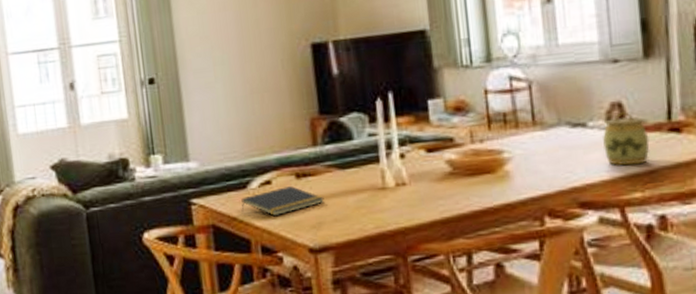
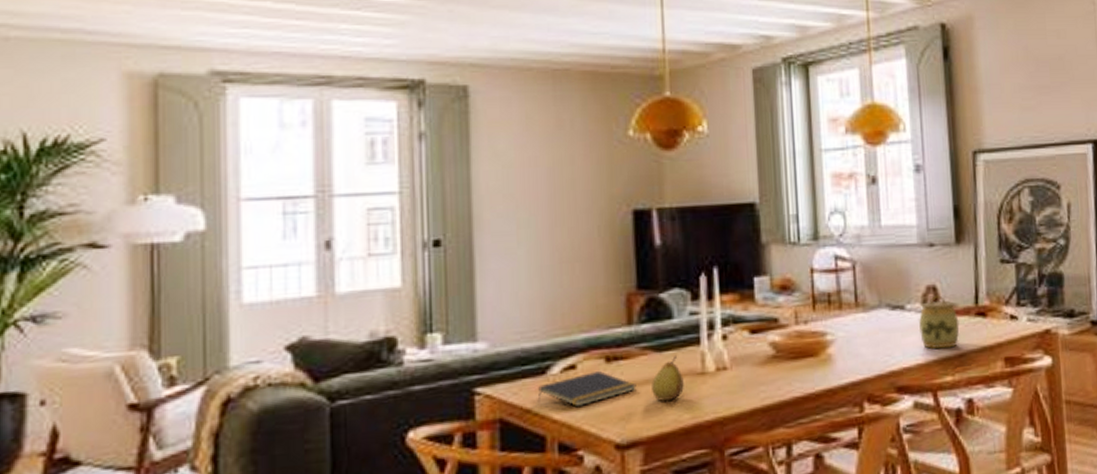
fruit: none [337,172,367,212] -> present [652,355,684,401]

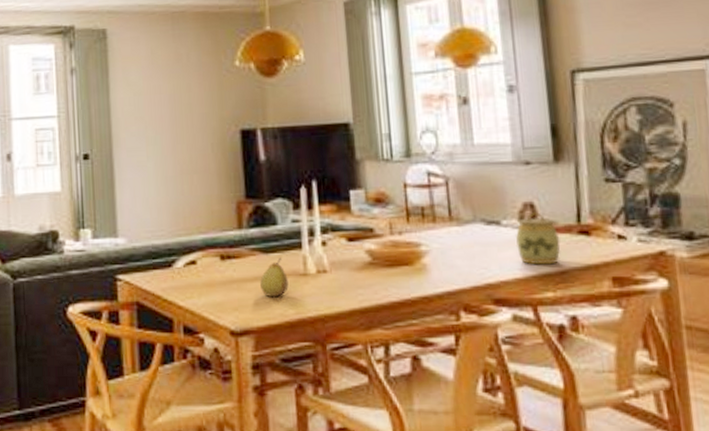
notepad: present [537,371,637,407] -> none [166,268,247,297]

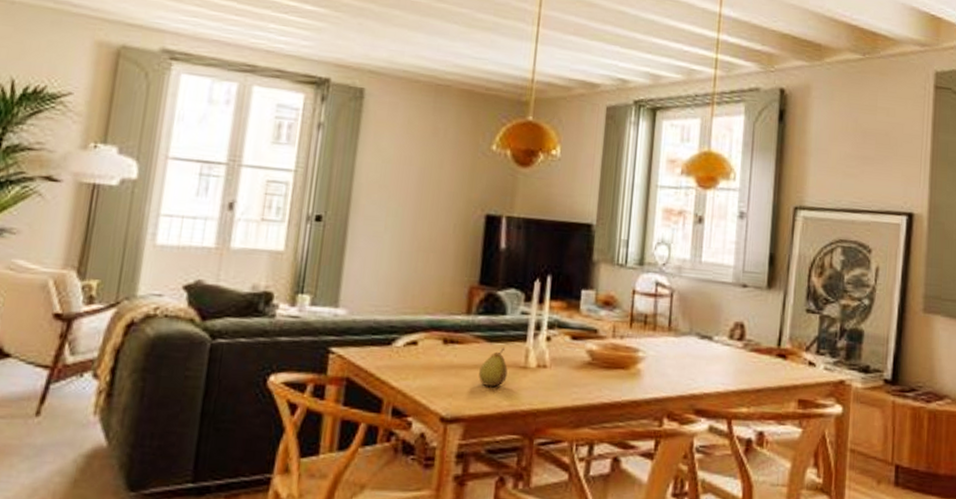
jar: present [515,211,561,265] -> none [722,331,761,383]

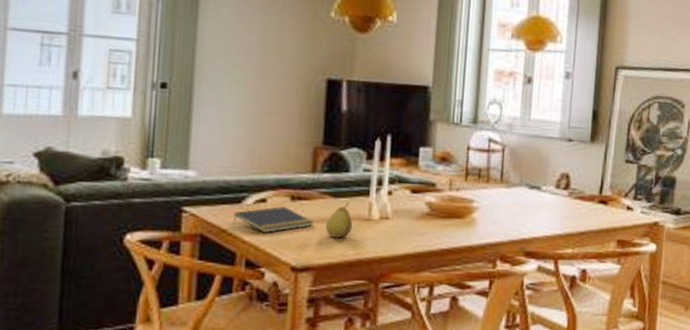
notepad: none [380,350,466,379] -> present [232,207,314,234]

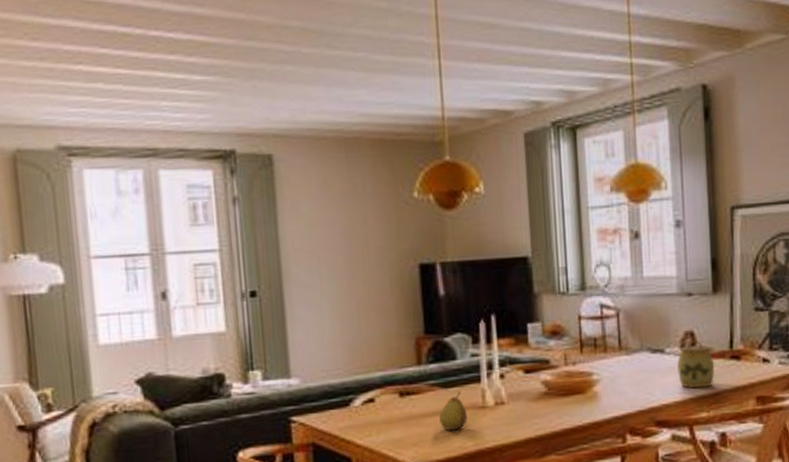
notepad: present [232,207,314,234] -> none [343,404,427,435]
jar: none [550,181,584,227] -> present [676,339,715,389]

